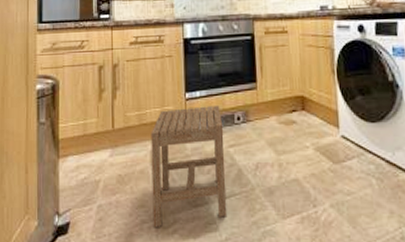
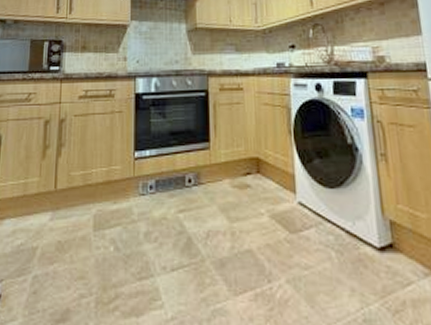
stool: present [150,106,227,228] -> none [92,167,174,304]

